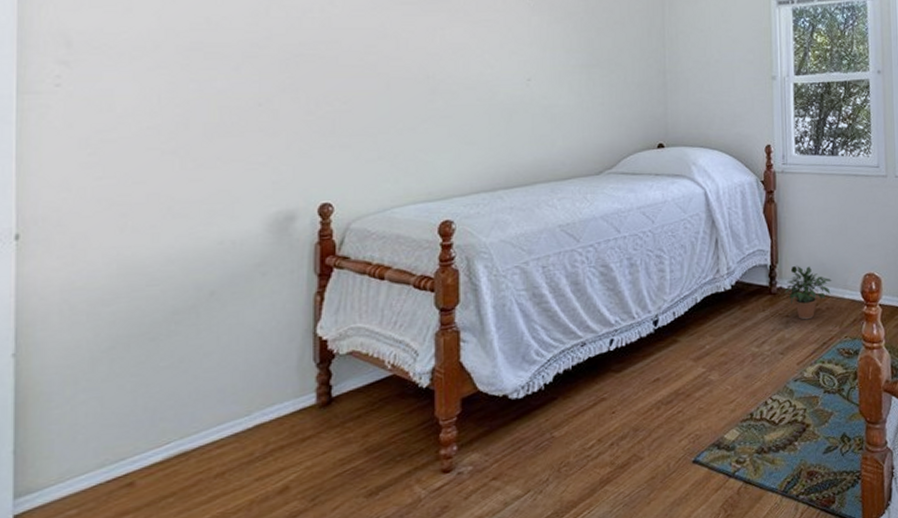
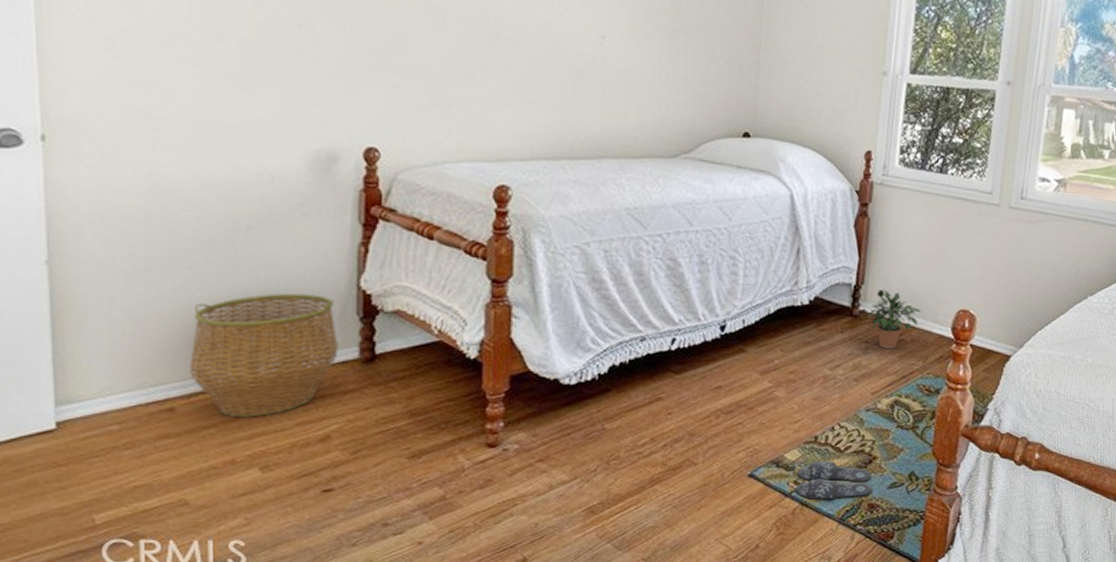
basket: none [150,348,296,483] -> present [189,293,338,417]
slippers: none [738,435,809,477] -> present [795,461,872,500]

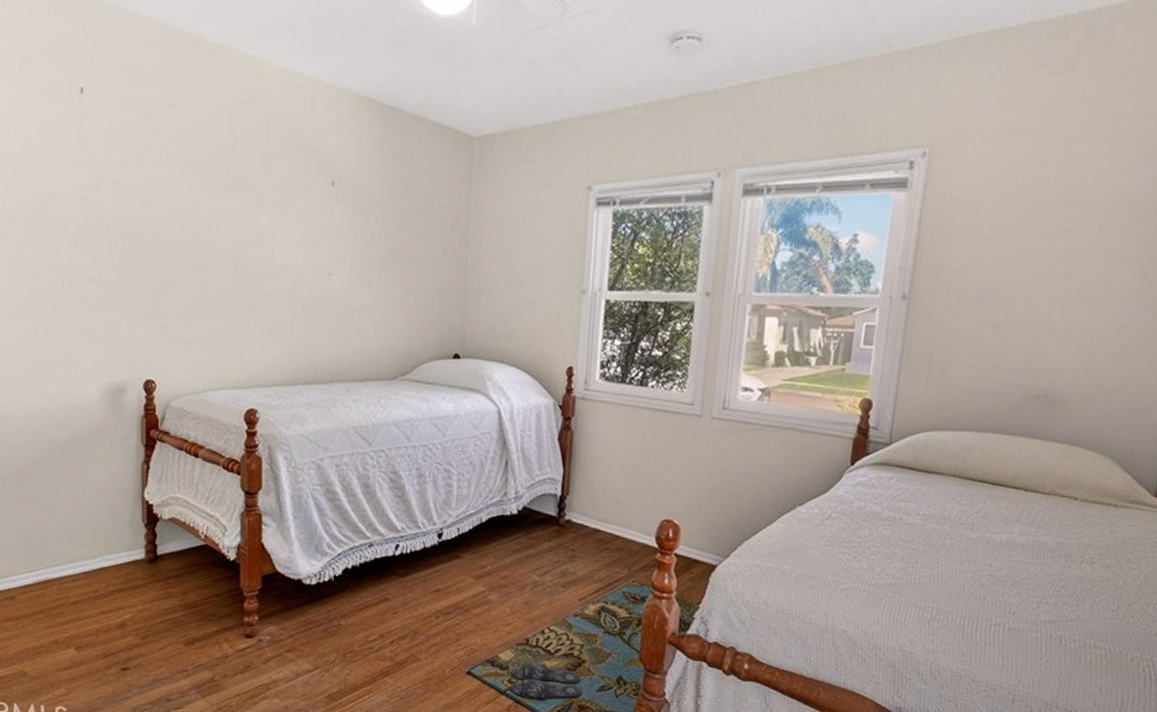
basket: present [189,293,338,417] -> none [23,503,130,606]
potted plant: present [868,289,921,349] -> none [574,499,625,558]

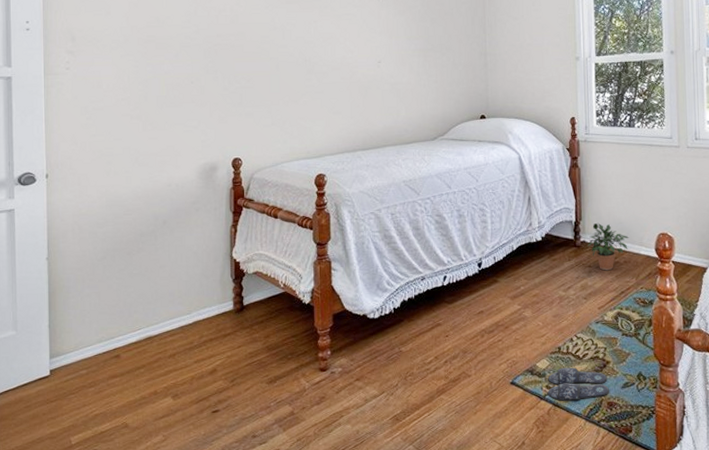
potted plant: none [574,499,625,558] -> present [588,222,629,271]

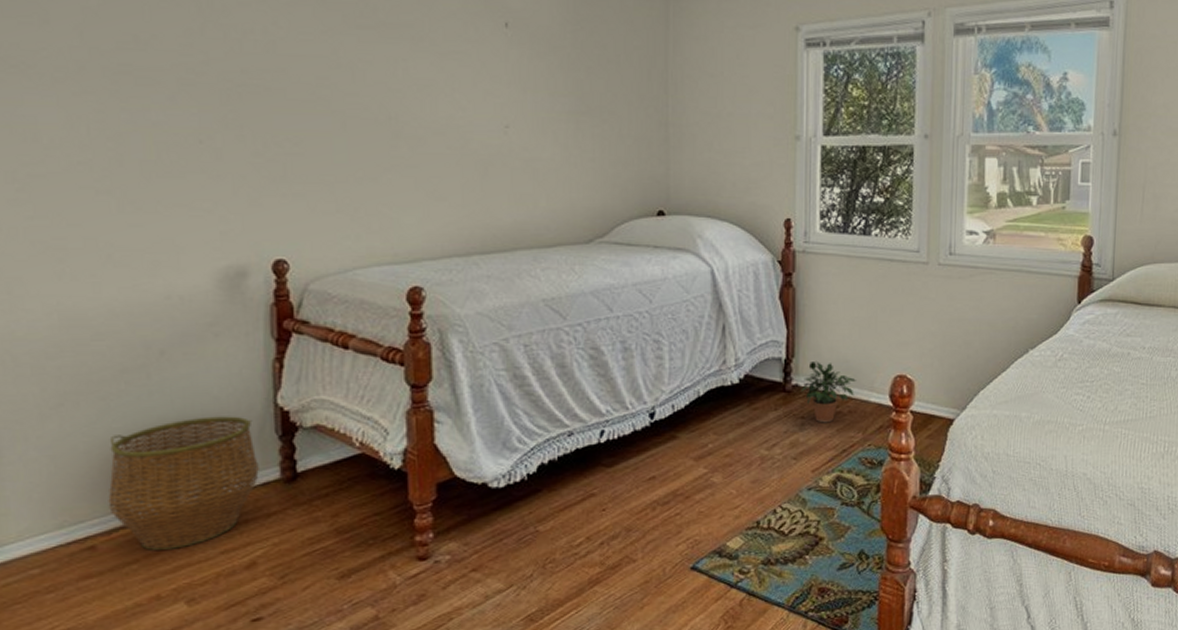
basket: none [128,265,220,359] -> present [108,416,259,550]
slippers: present [548,367,609,401] -> none [741,546,821,589]

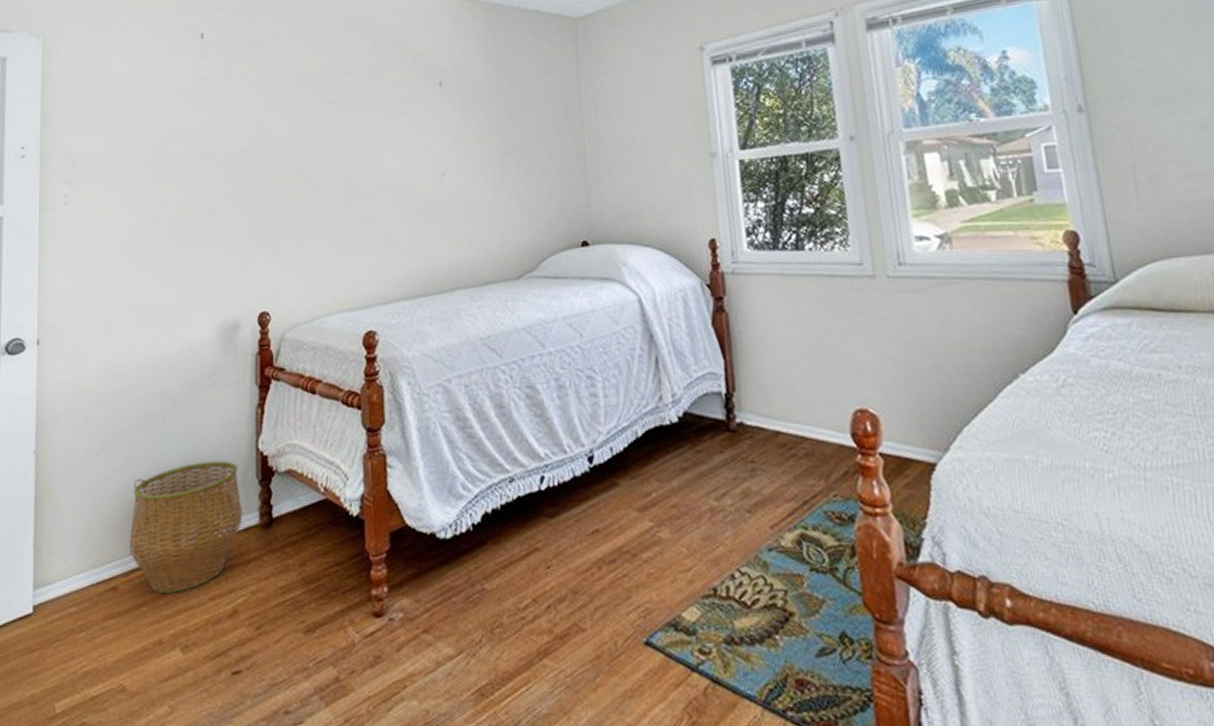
potted plant: present [802,360,856,423] -> none [747,394,809,469]

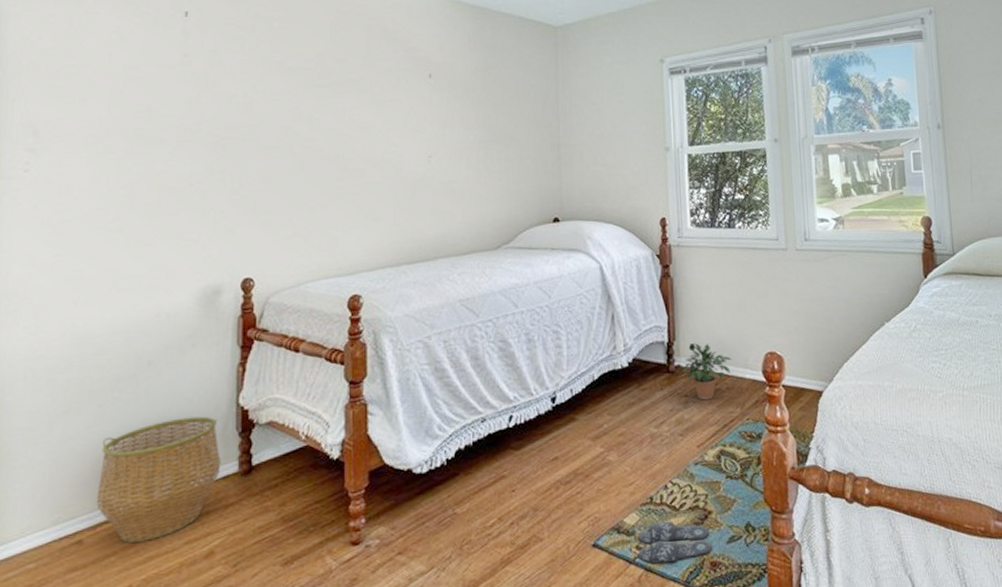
slippers: none [700,620,797,675] -> present [638,521,712,564]
potted plant: none [747,394,809,469] -> present [684,342,731,400]

